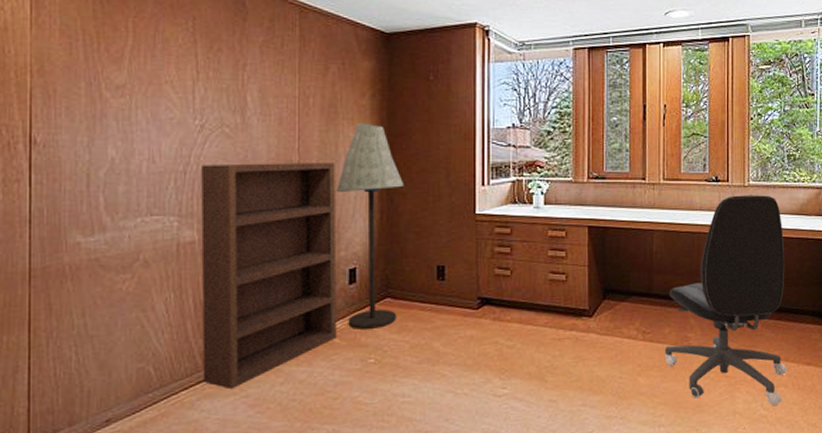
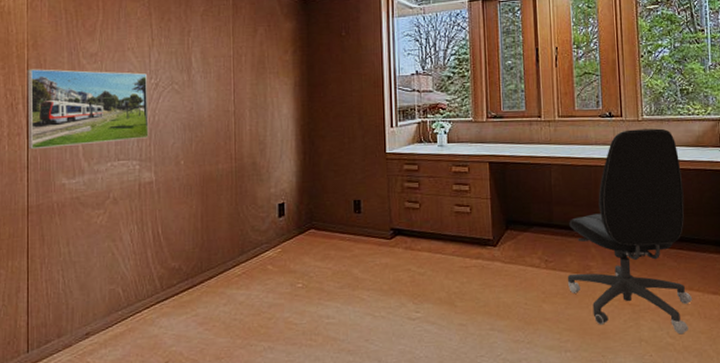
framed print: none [29,100,191,200] -> present [27,69,149,150]
bookcase: present [201,163,337,388] -> none [157,111,270,308]
floor lamp: present [337,122,405,329] -> none [266,75,323,257]

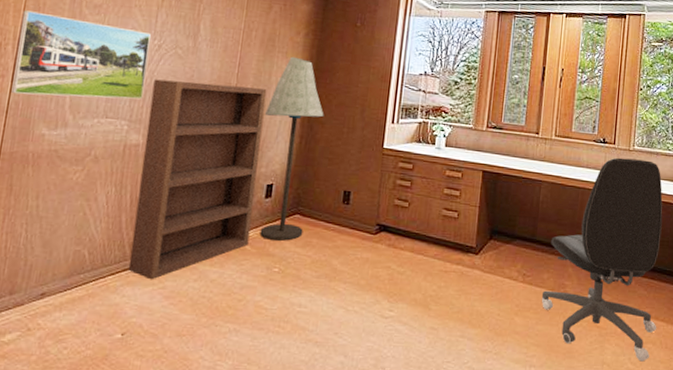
bookcase: none [157,111,270,308] -> present [128,79,267,279]
floor lamp: none [266,75,323,257] -> present [259,56,324,241]

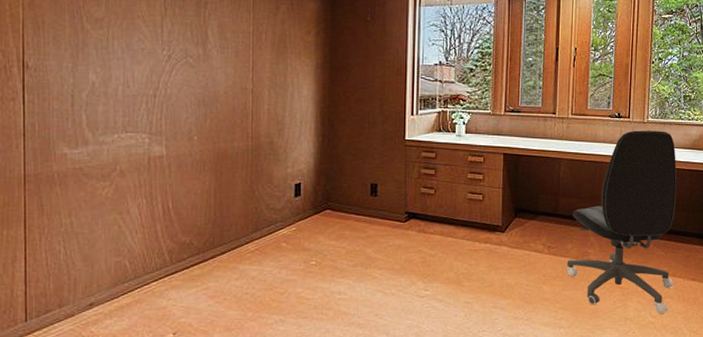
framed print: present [11,10,151,100] -> none [22,30,160,116]
bookcase: present [128,79,267,279] -> none [169,89,284,281]
floor lamp: present [259,56,324,241] -> none [285,56,344,236]

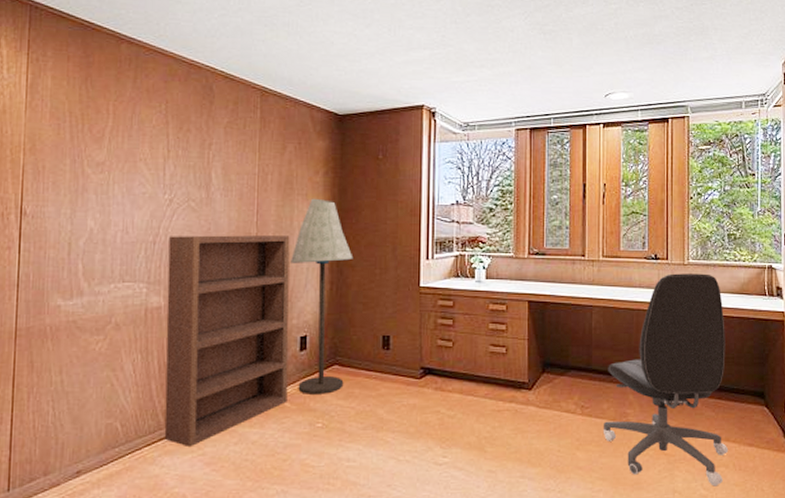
bookcase: none [169,89,284,281] -> present [164,235,290,446]
floor lamp: none [285,56,344,236] -> present [291,198,354,394]

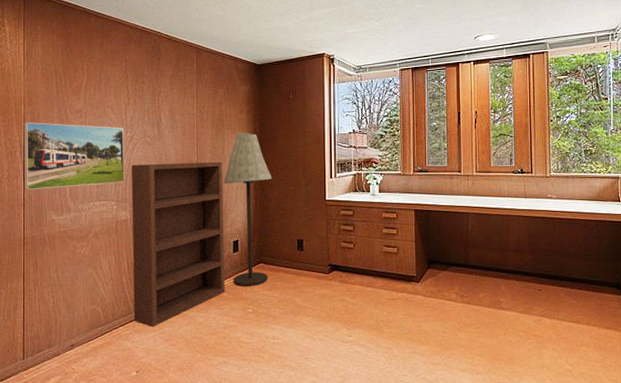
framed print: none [20,176,161,266] -> present [23,122,125,190]
office chair: present [603,273,729,487] -> none [480,184,590,363]

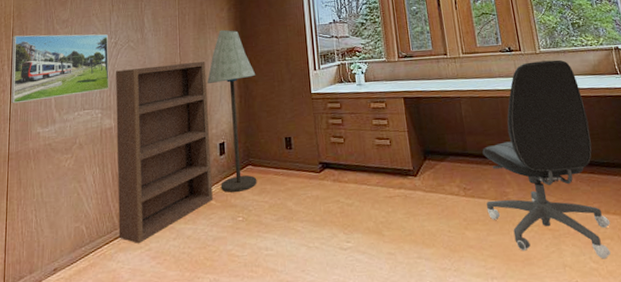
office chair: none [480,184,590,363] -> present [482,60,611,259]

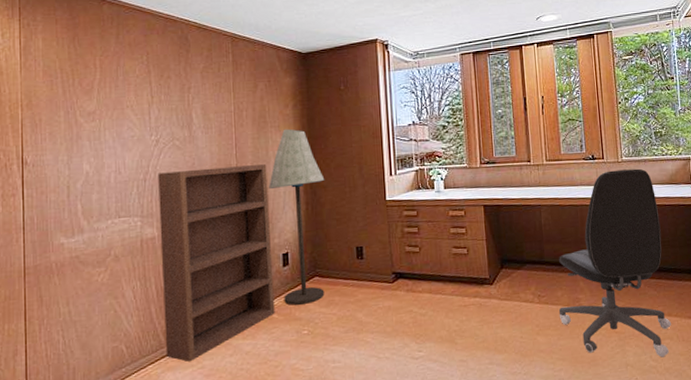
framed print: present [11,34,109,104] -> none [21,128,150,211]

